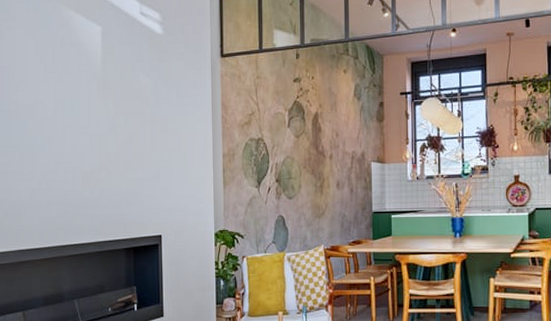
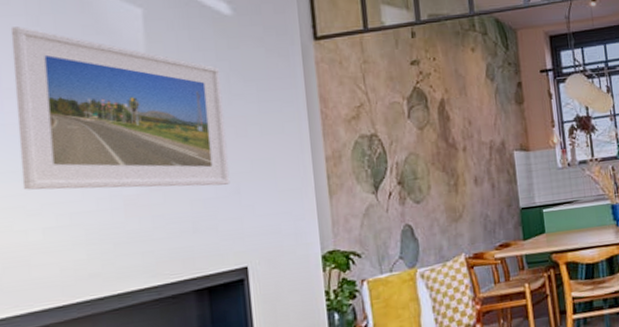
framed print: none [16,38,153,169] -> present [10,26,230,190]

